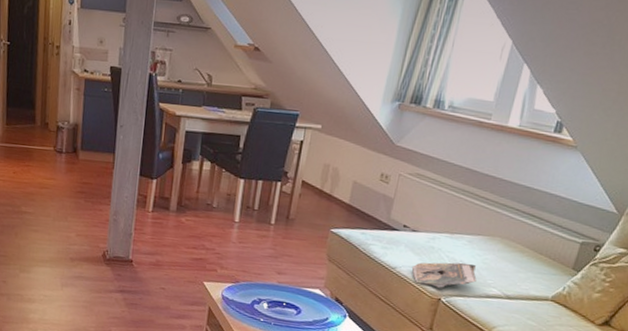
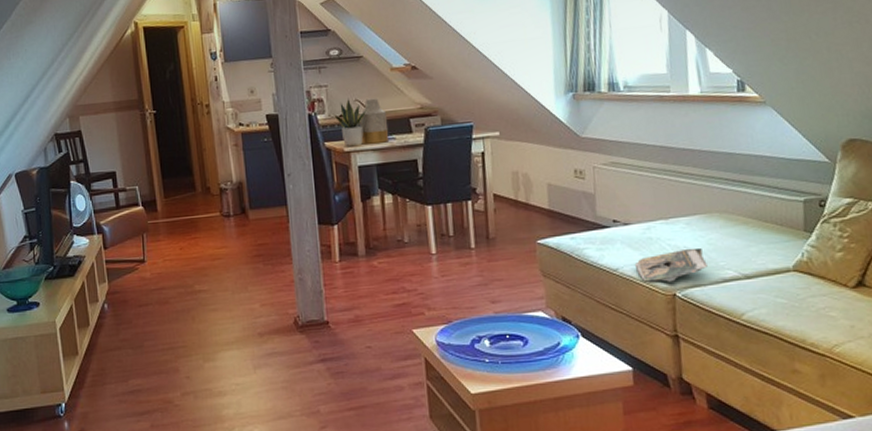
potted plant: none [173,65,206,113] -> present [334,98,368,147]
vase: none [193,70,222,114] -> present [359,98,390,145]

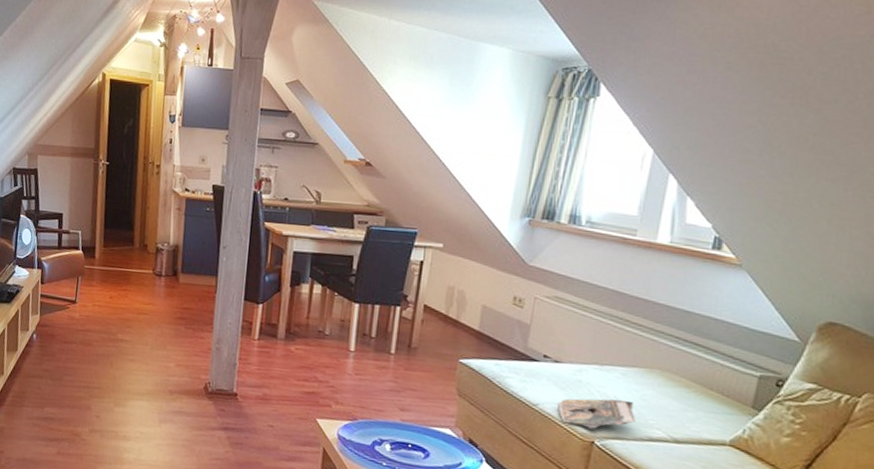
potted plant: present [334,98,368,147] -> none [279,183,314,232]
vase: present [359,98,390,145] -> none [301,187,332,233]

